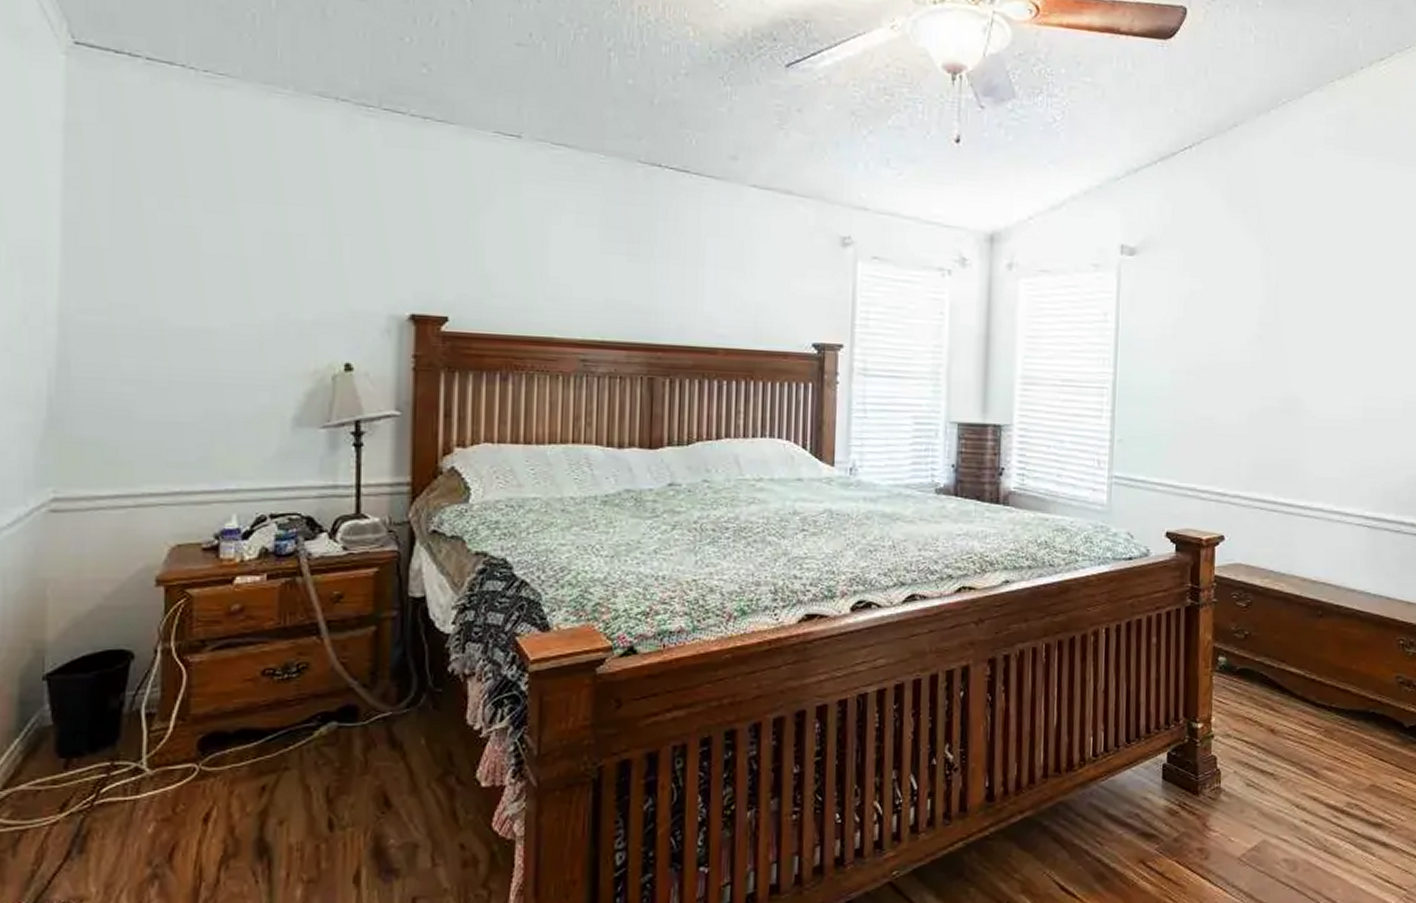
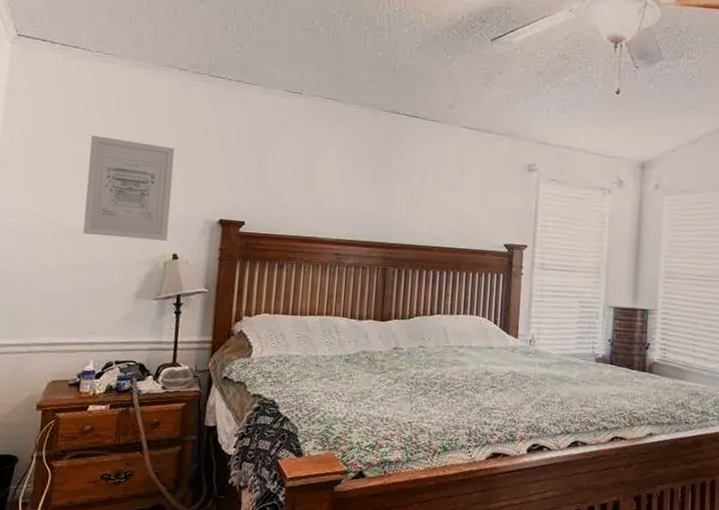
wall art: none [205,195,337,345] -> present [83,136,175,241]

